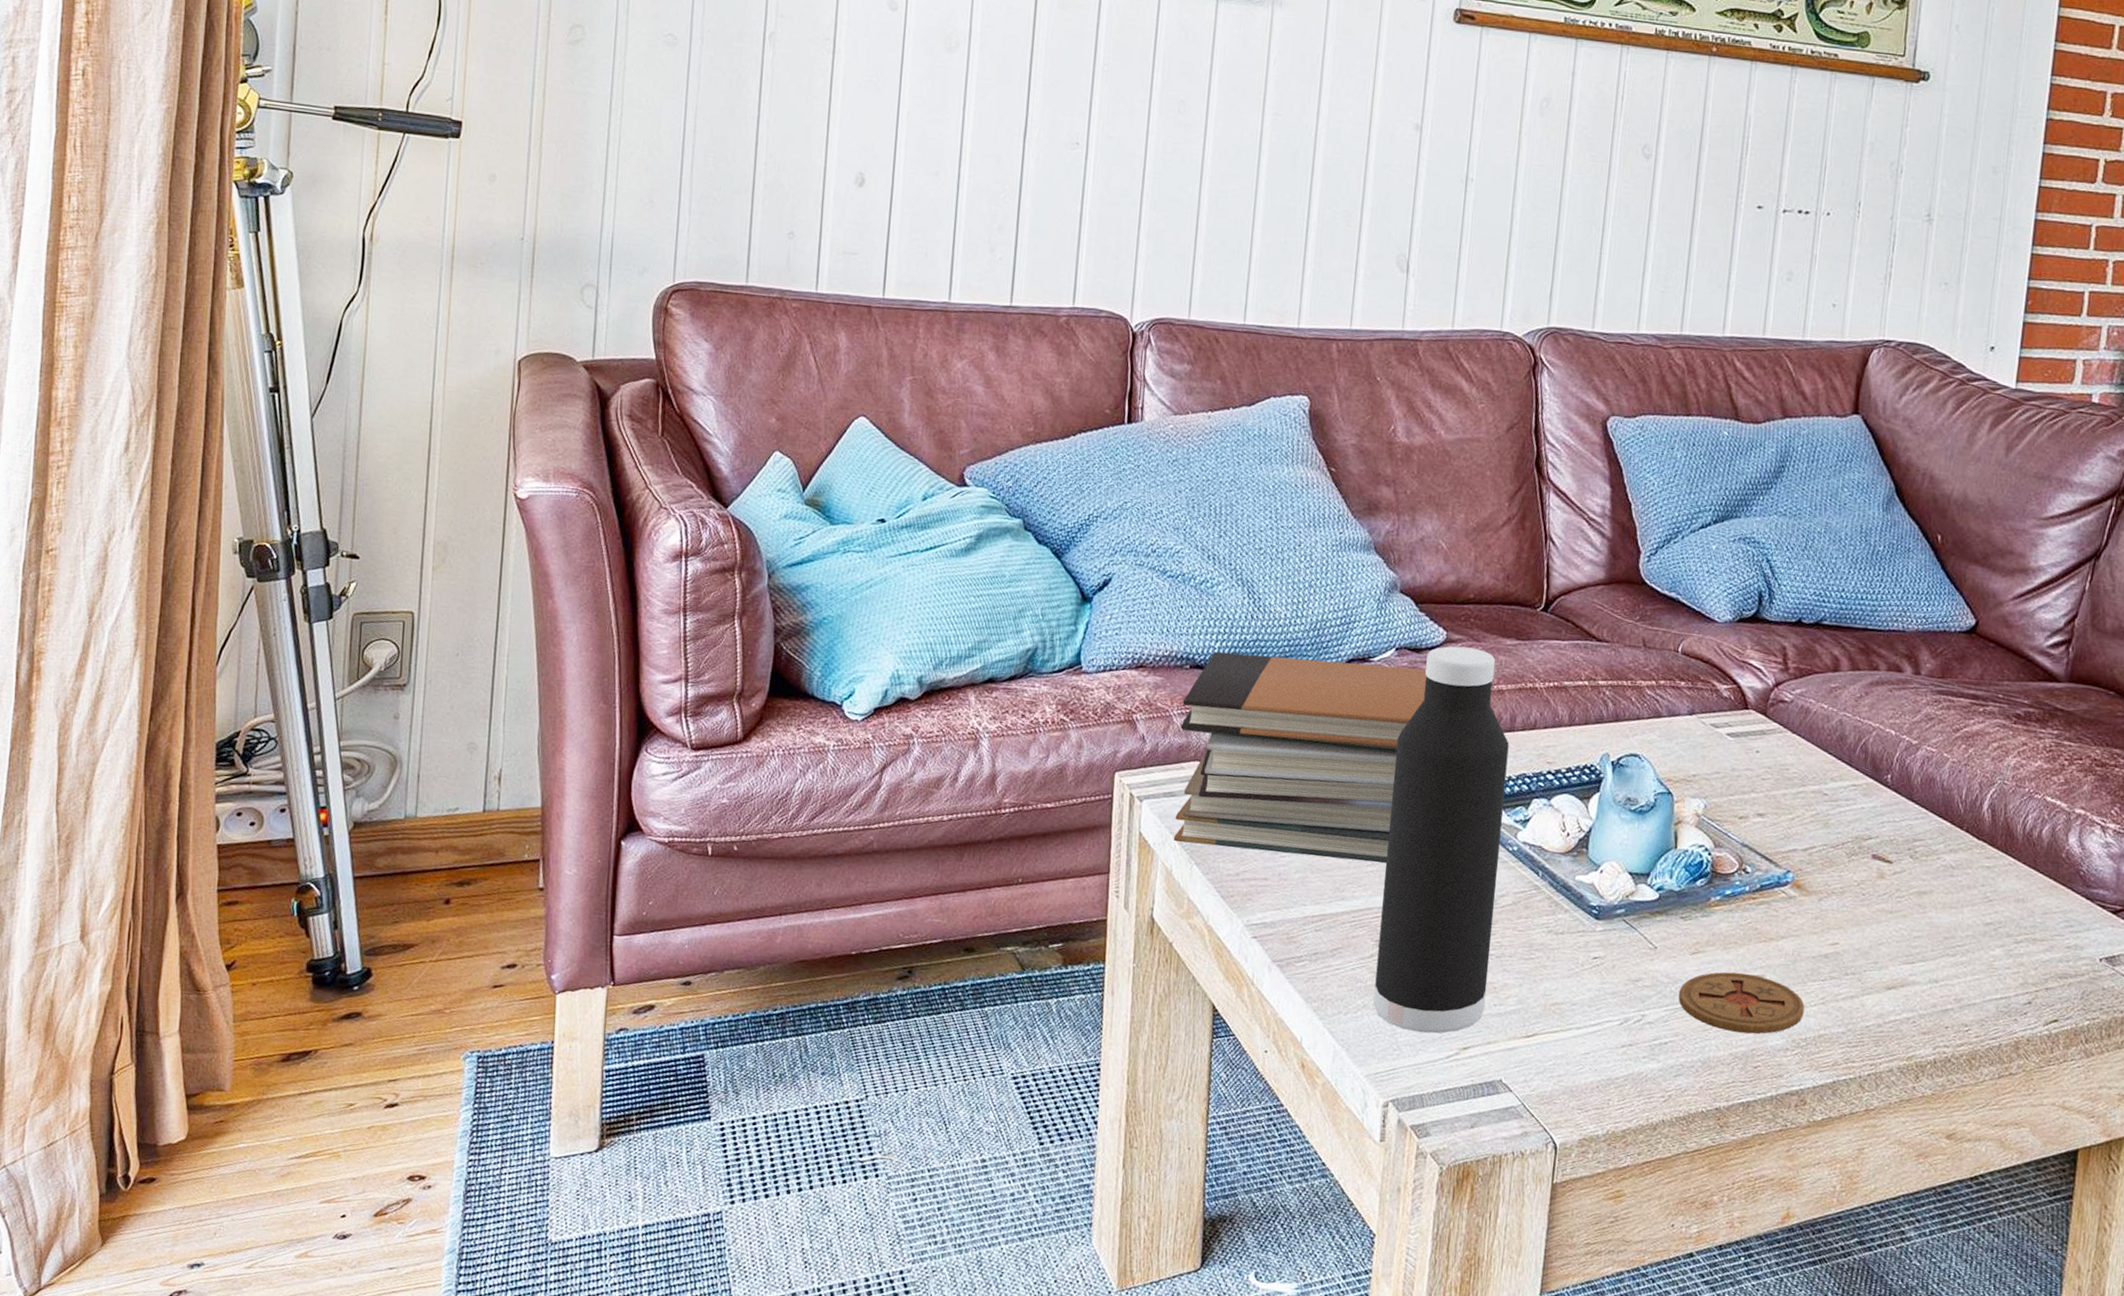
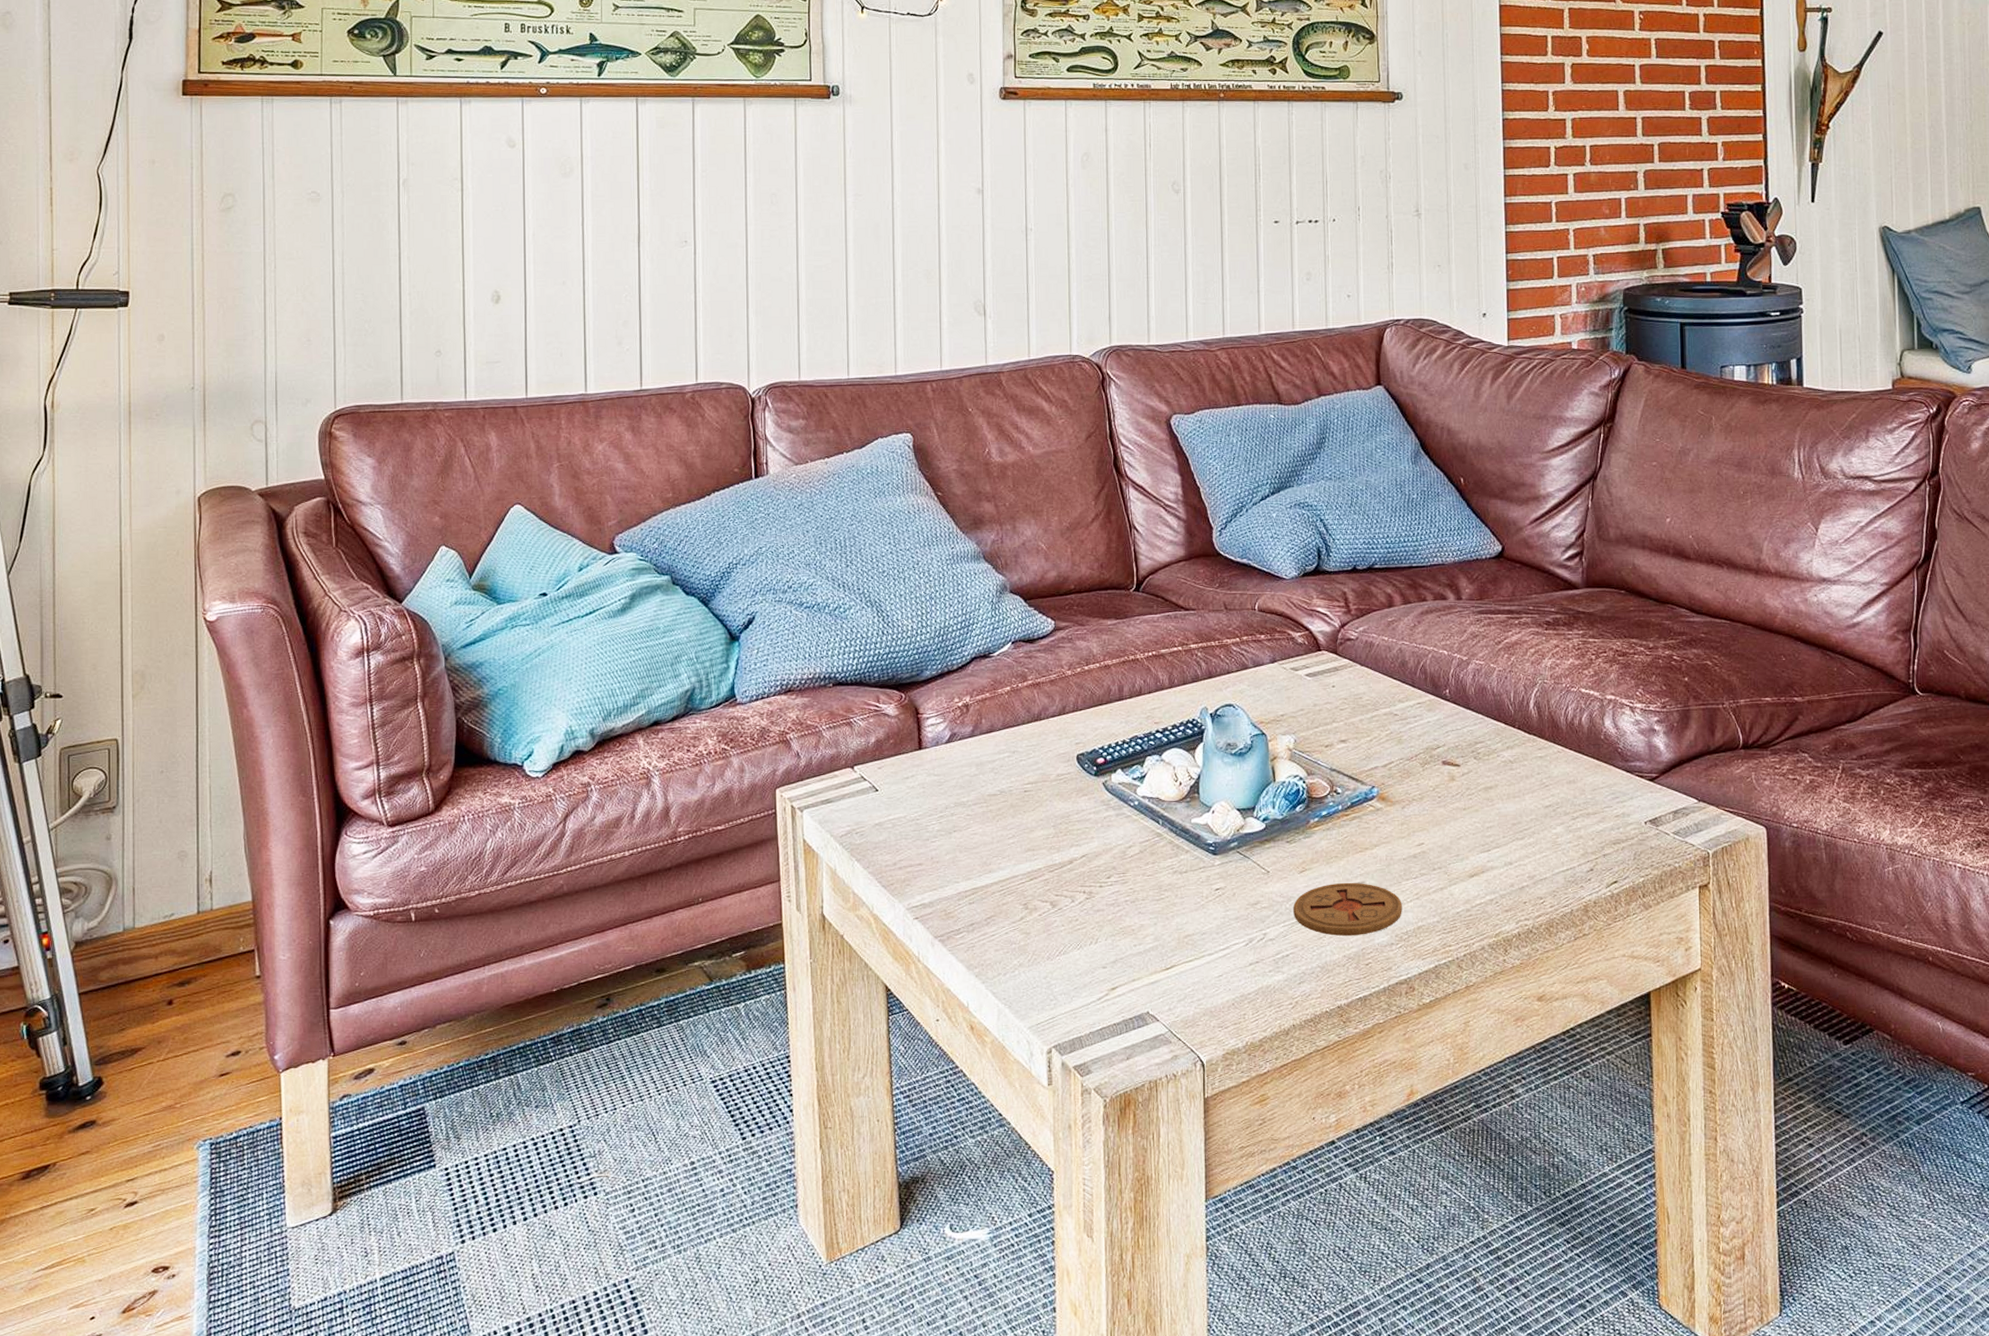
book stack: present [1173,652,1428,863] -> none [829,656,1042,843]
water bottle: present [1373,646,1509,1034] -> none [1022,632,1126,981]

